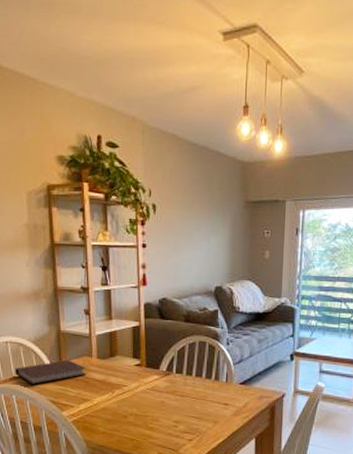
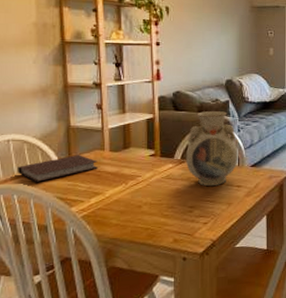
vase: none [171,321,226,403] -> present [185,111,238,187]

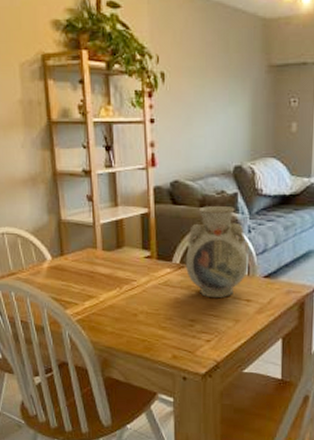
notebook: present [18,155,98,183] -> none [13,252,91,281]

